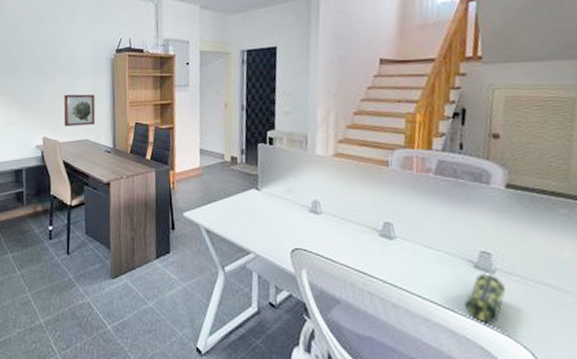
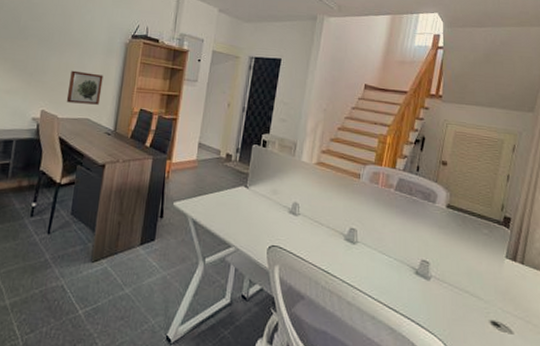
pencil case: present [465,272,506,324] -> none [405,278,436,323]

